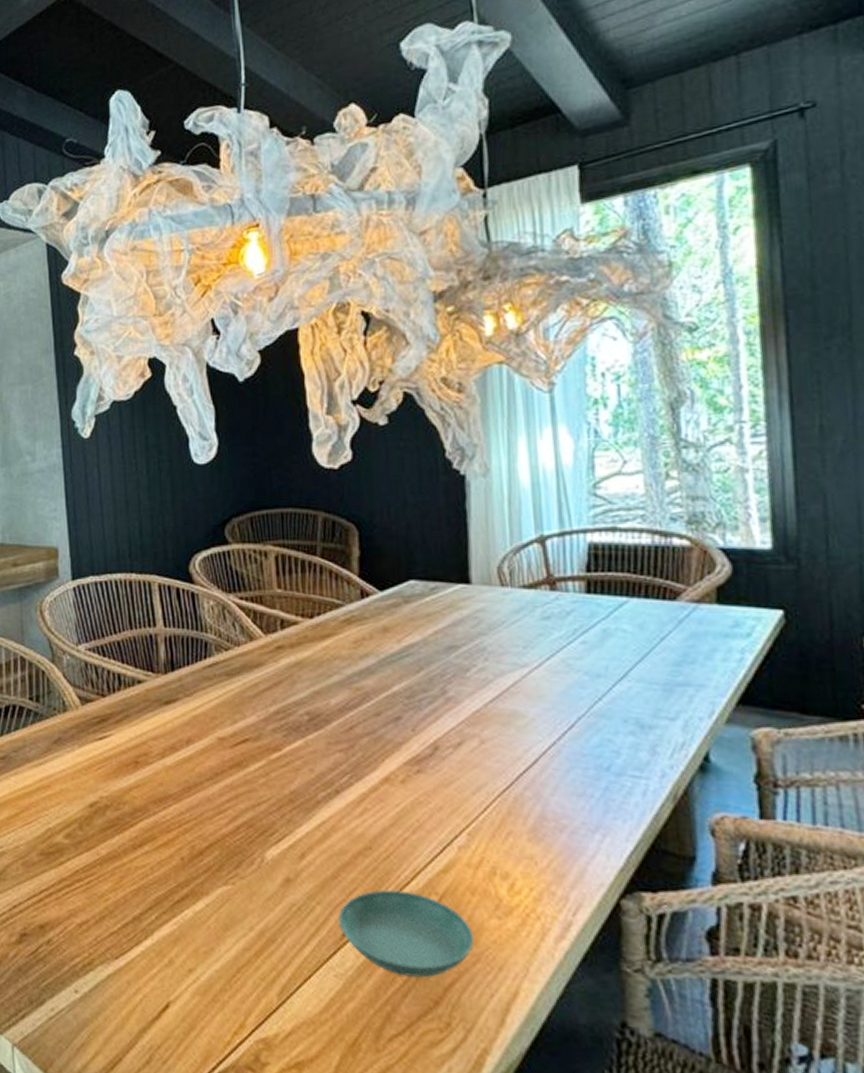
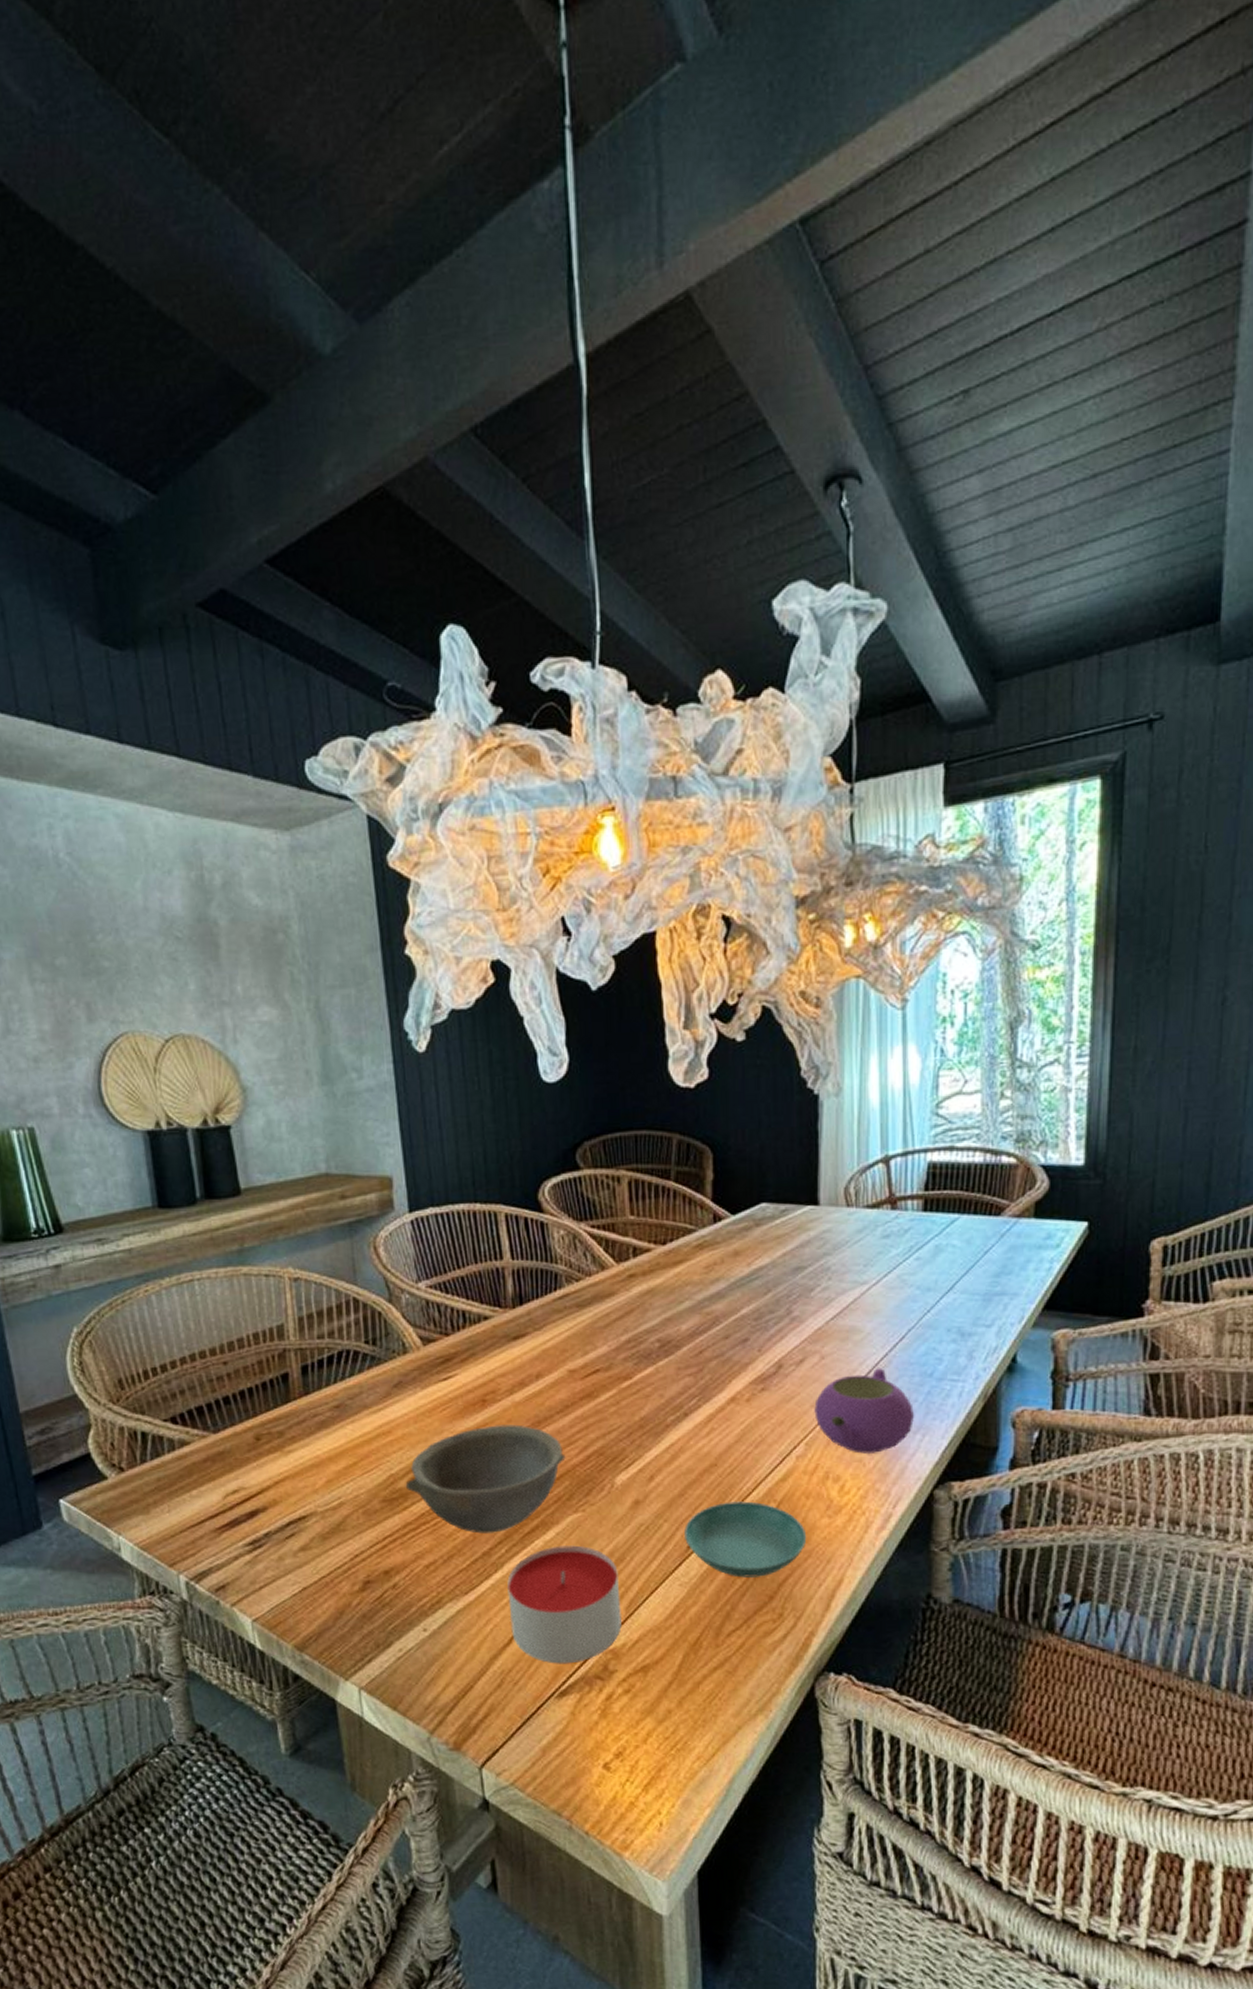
bowl: none [61,787,216,898] -> present [405,1424,566,1534]
candle: none [157,918,274,1049] -> present [507,1545,622,1664]
teapot: none [476,757,592,851] -> present [814,1368,915,1454]

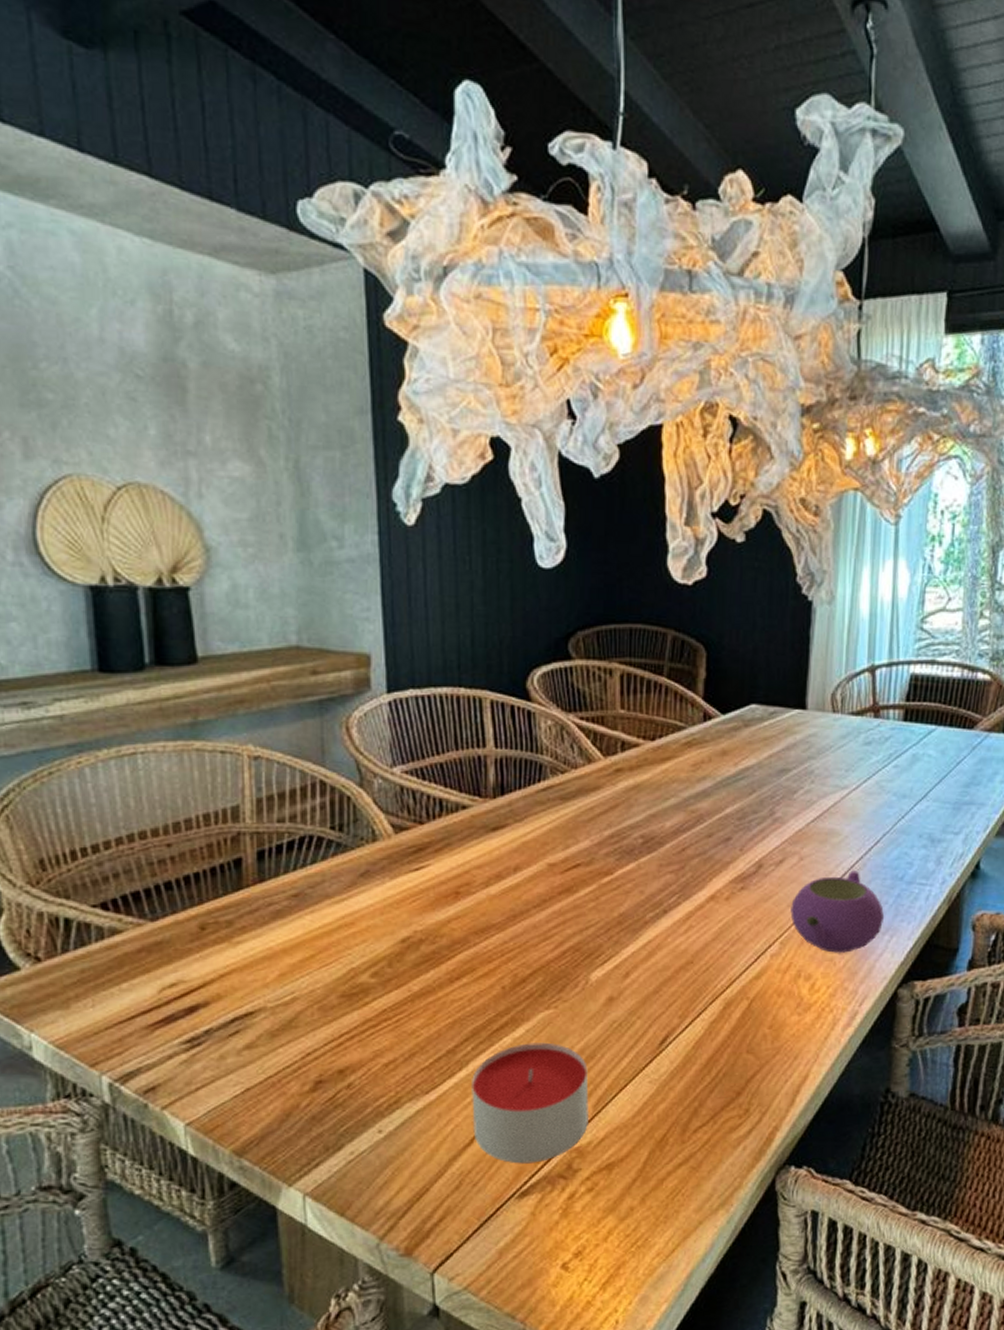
bowl: present [405,1424,566,1534] -> none [367,918,540,1031]
saucer: present [684,1501,807,1578] -> none [657,999,777,1074]

